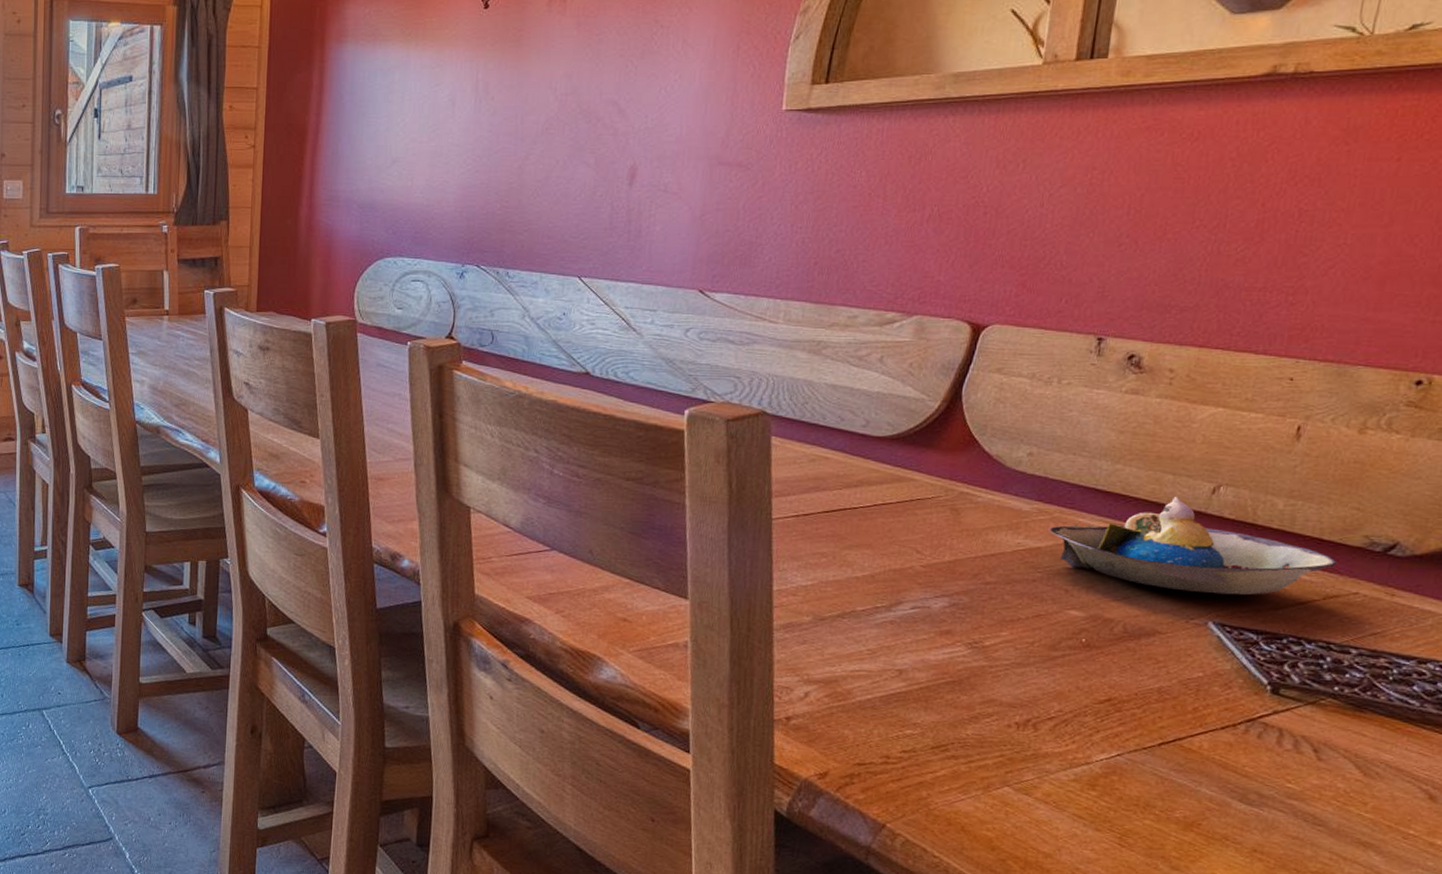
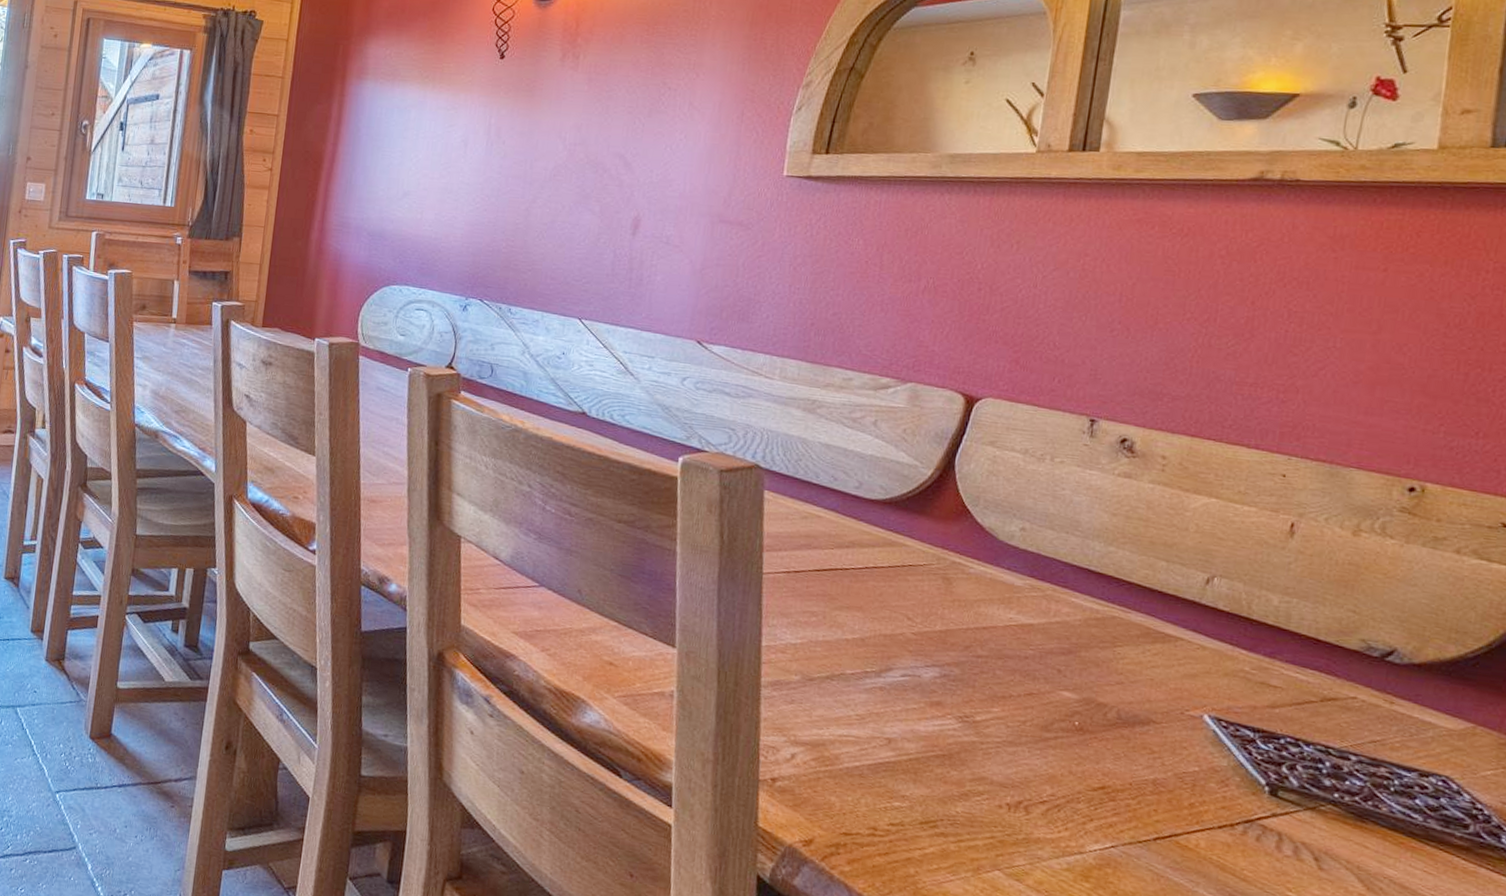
decorative bowl: present [1049,496,1337,595] -> none [1041,583,1334,692]

